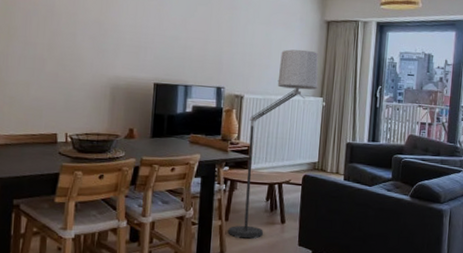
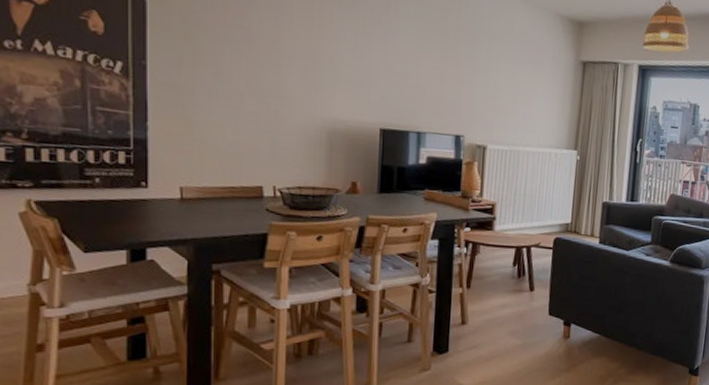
floor lamp: present [228,49,319,239] -> none [470,93,573,308]

